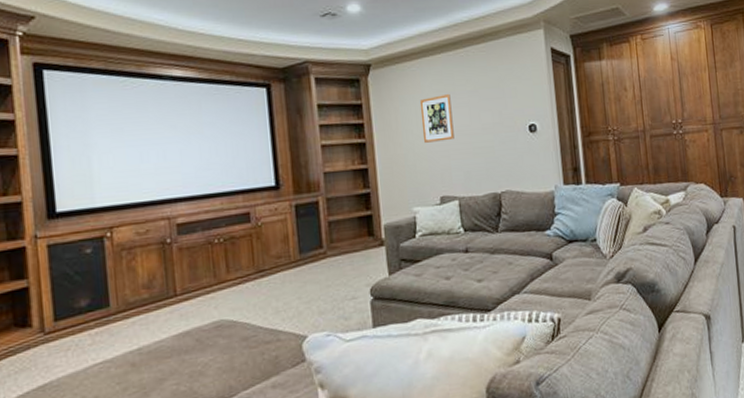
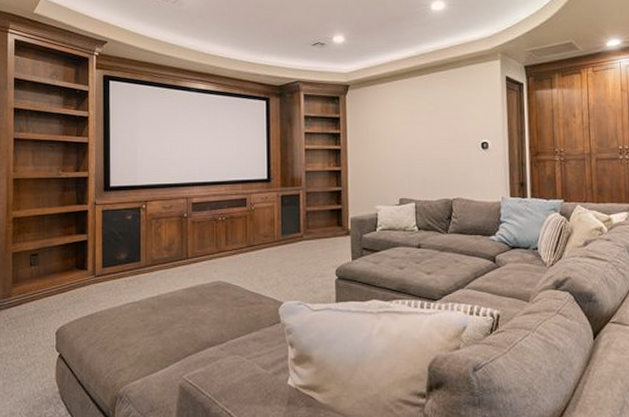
wall art: present [419,93,454,143] -> none [387,112,415,152]

